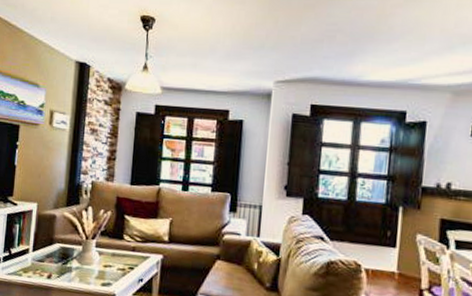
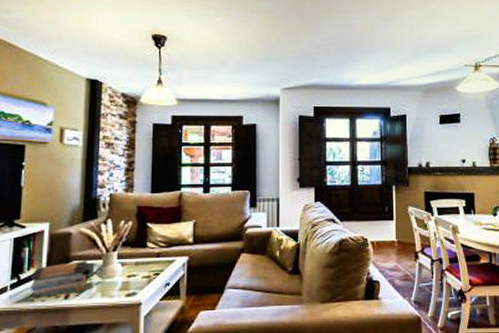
book stack: none [19,244,69,274] -> present [30,261,87,299]

